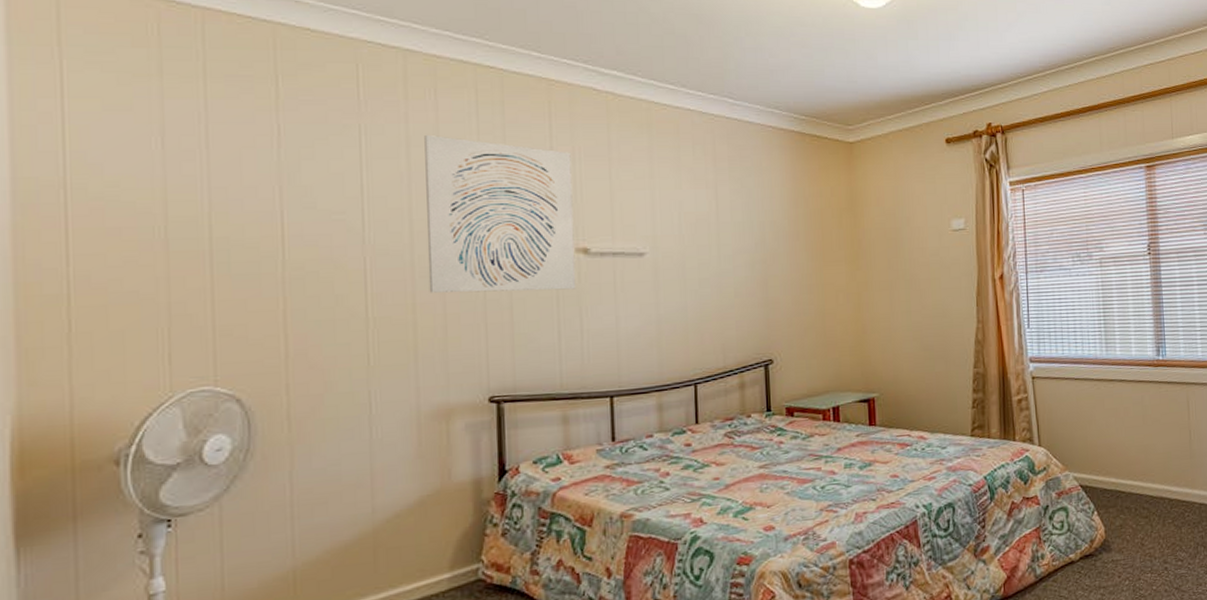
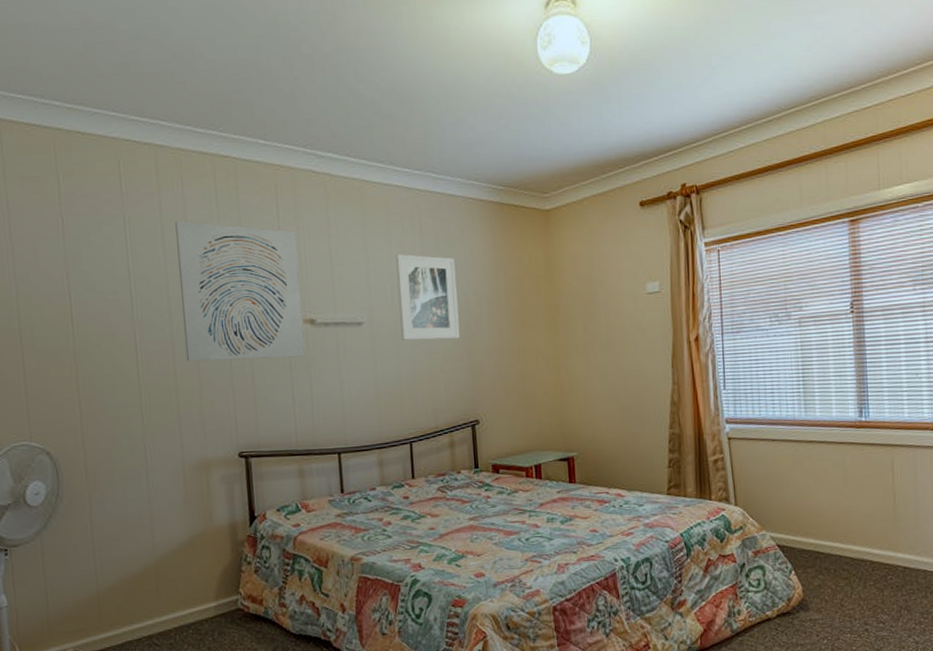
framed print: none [685,181,755,274] -> present [395,254,460,341]

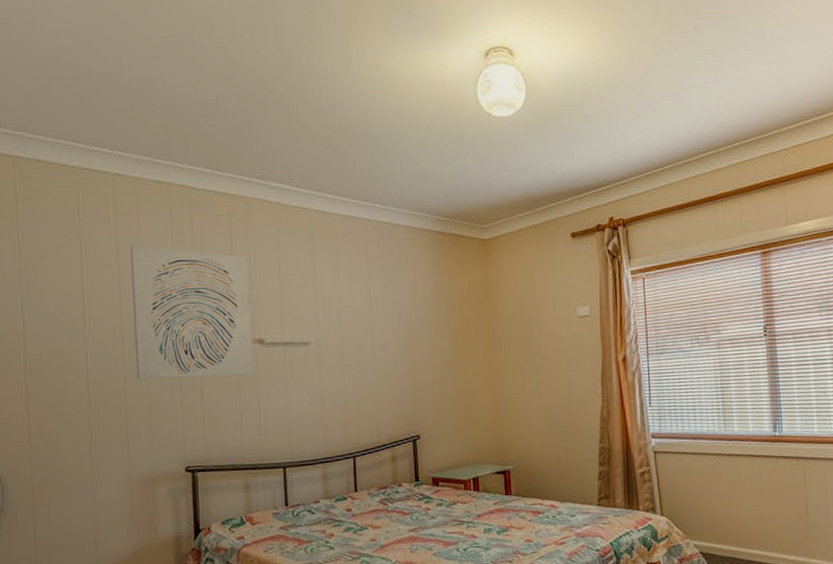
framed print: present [395,254,460,341] -> none [342,278,403,360]

